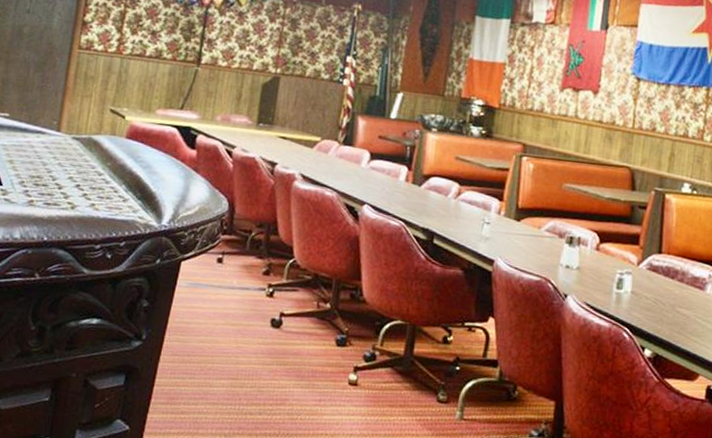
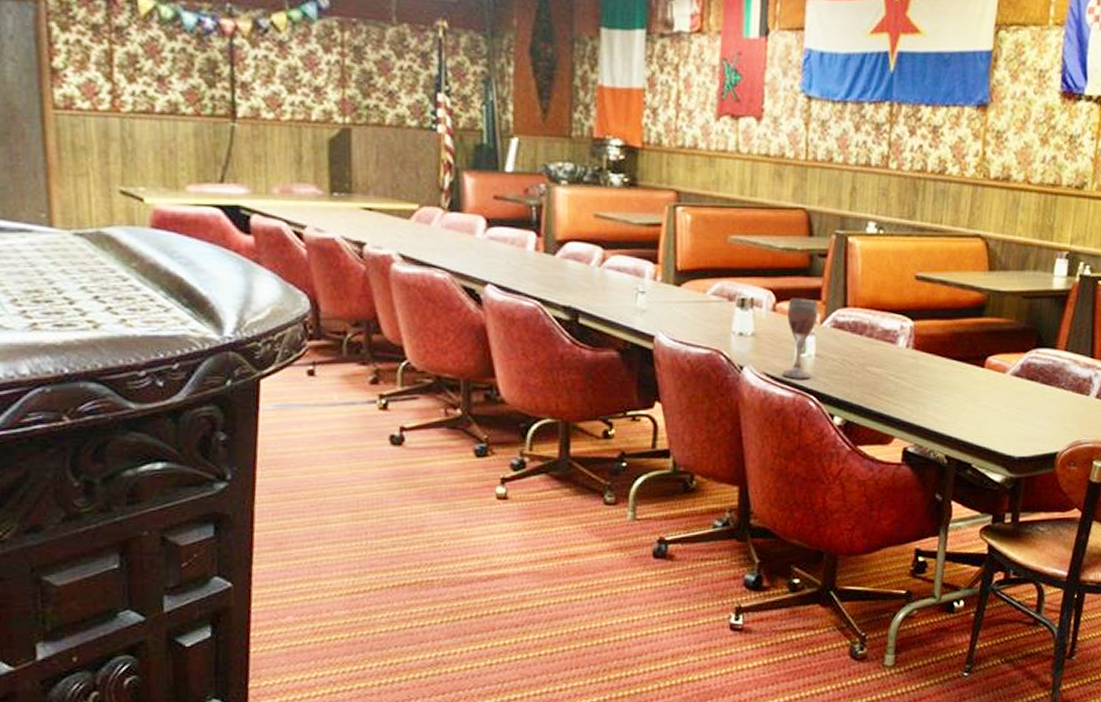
cup: none [601,241,636,312] -> present [782,298,818,379]

